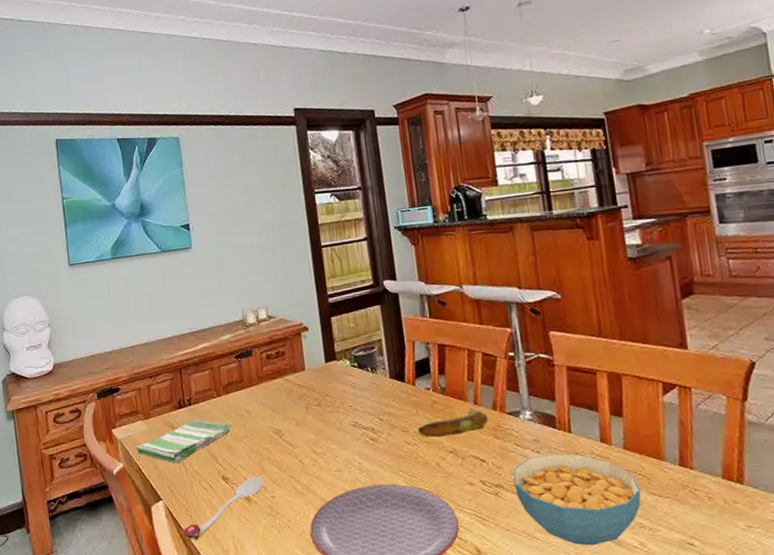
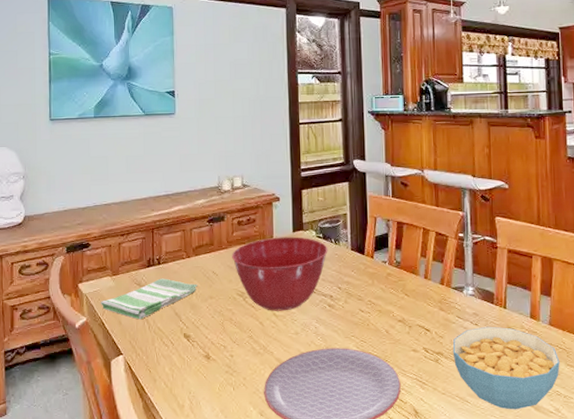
spoon: present [182,476,264,541] -> none [140,335,224,395]
mixing bowl: none [263,367,365,448] -> present [232,237,328,311]
banana: present [417,407,488,438] -> none [371,281,435,307]

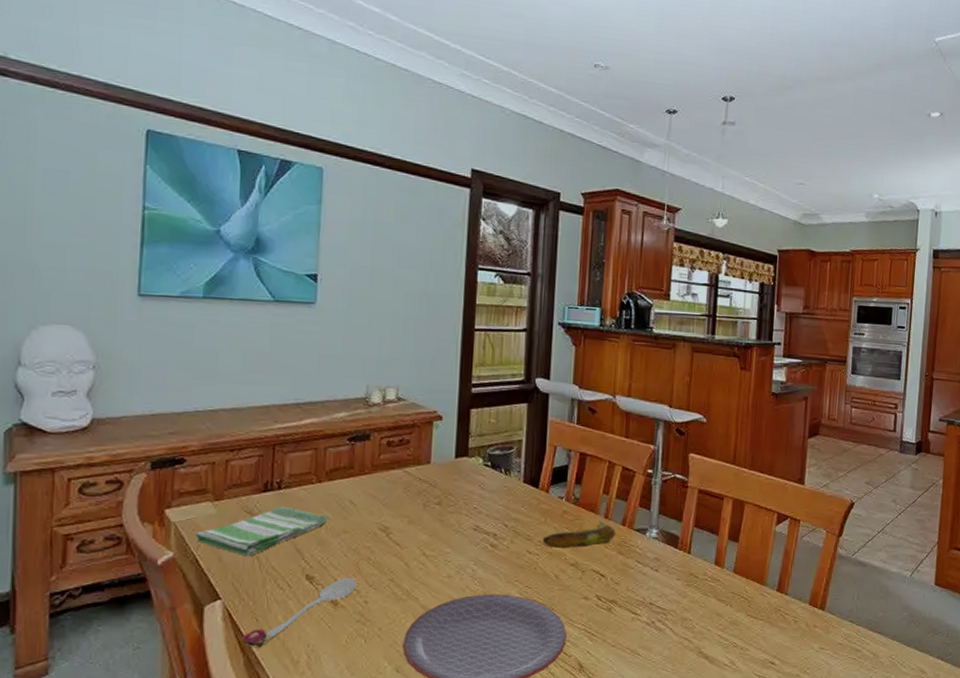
spoon: none [140,335,224,395] -> present [242,577,357,648]
mixing bowl: present [232,237,328,311] -> none [376,463,496,550]
banana: none [371,281,435,307] -> present [542,521,616,549]
cereal bowl: present [452,326,560,410] -> none [628,572,740,663]

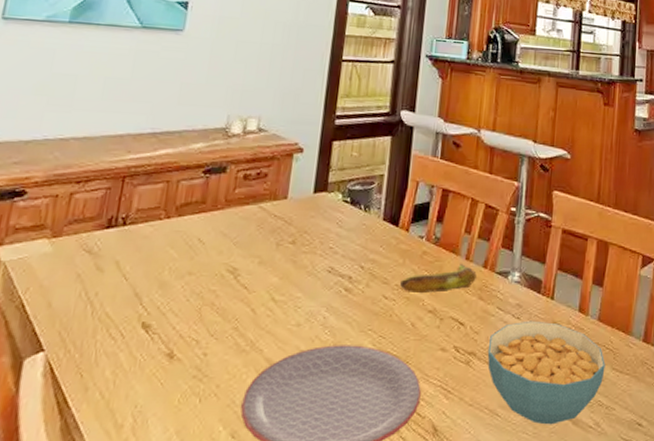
dish towel: present [195,506,329,557] -> none [25,244,174,301]
spoon: present [242,577,357,648] -> none [61,325,198,410]
cereal bowl: none [628,572,740,663] -> present [487,320,605,425]

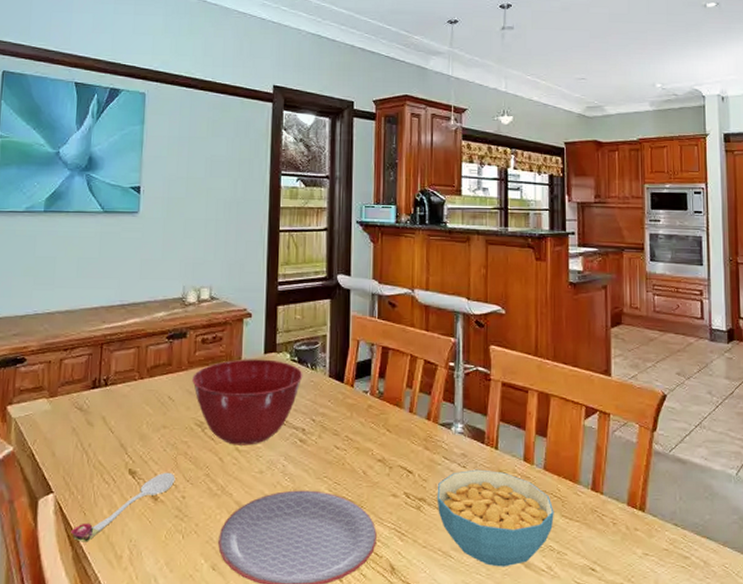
spoon: none [61,325,198,410] -> present [71,472,176,542]
mixing bowl: none [228,198,355,295] -> present [192,359,303,445]
banana: present [399,263,477,294] -> none [349,415,421,444]

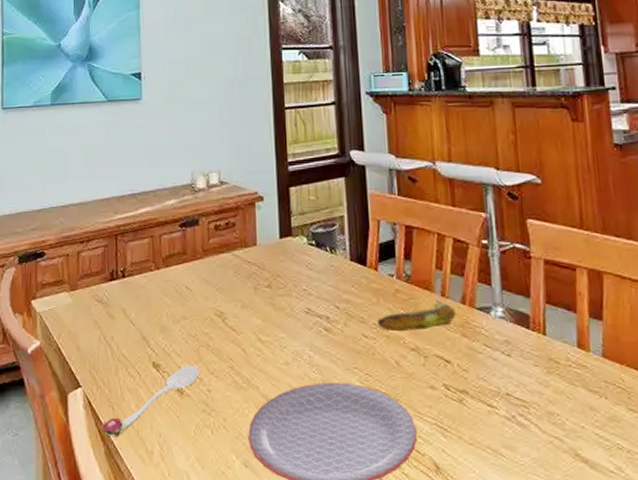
mixing bowl: present [192,359,303,445] -> none [208,244,323,336]
banana: none [349,415,421,444] -> present [377,299,456,332]
cereal bowl: present [437,469,554,567] -> none [480,357,620,468]

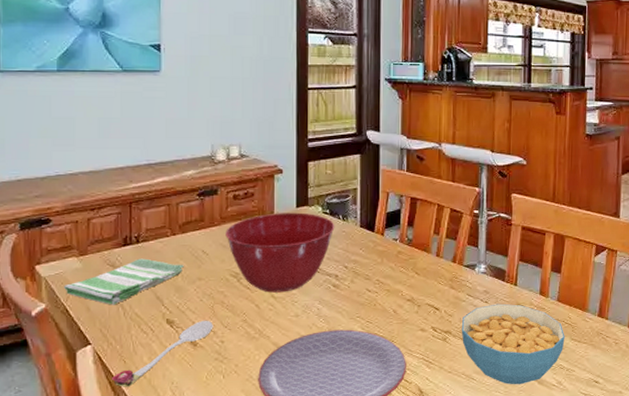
dish towel: none [57,294,168,345] -> present [64,258,184,305]
mixing bowl: none [208,244,323,336] -> present [225,212,335,293]
banana: present [377,299,456,332] -> none [380,259,447,287]
cereal bowl: none [480,357,620,468] -> present [461,303,565,385]

